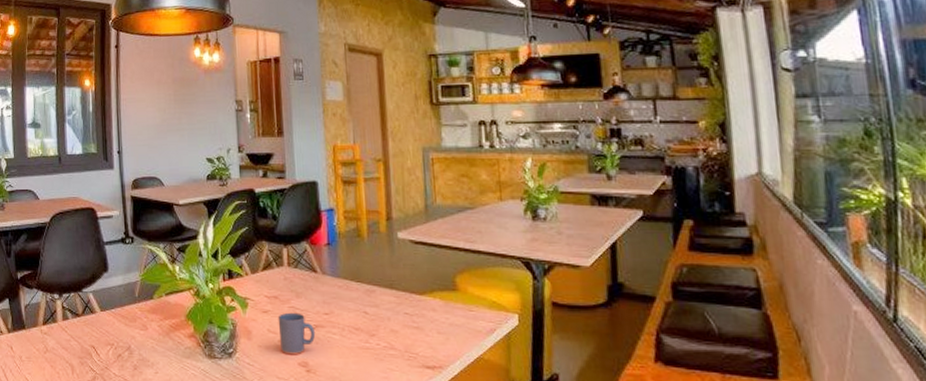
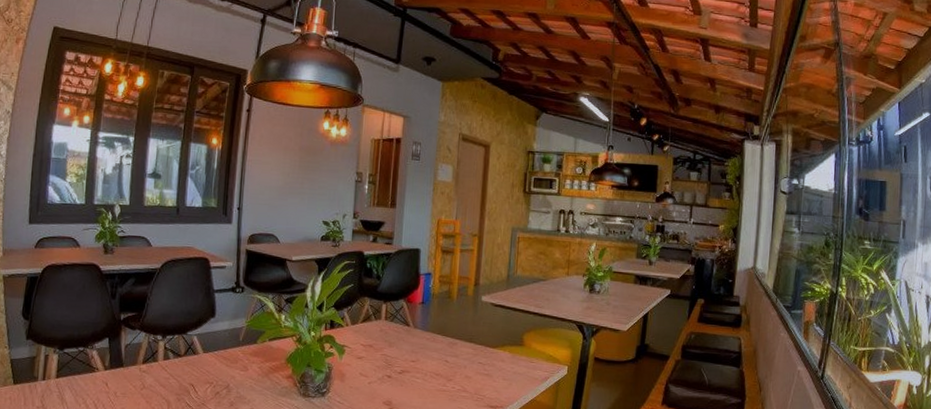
mug: present [277,312,316,355] -> none [369,359,402,395]

